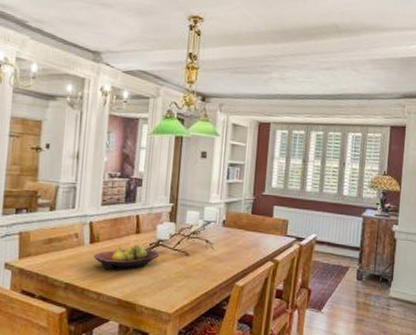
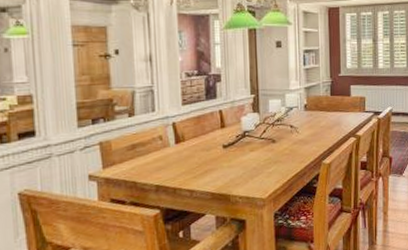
fruit bowl: present [93,244,160,270] -> none [181,138,247,167]

